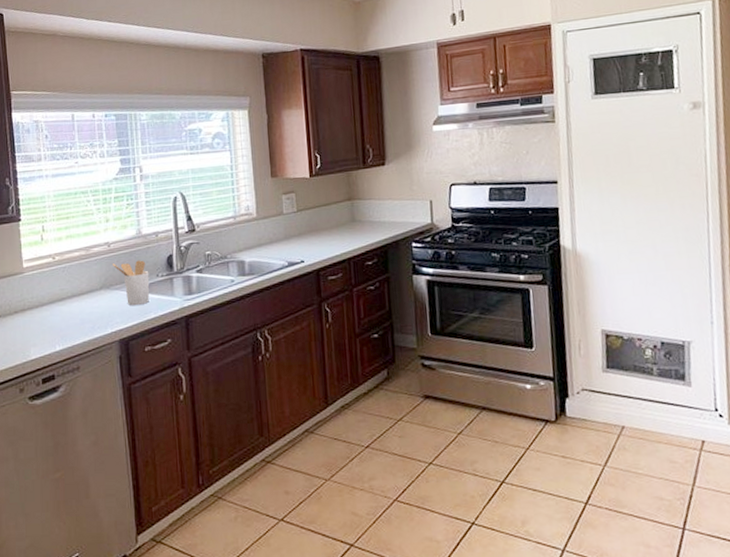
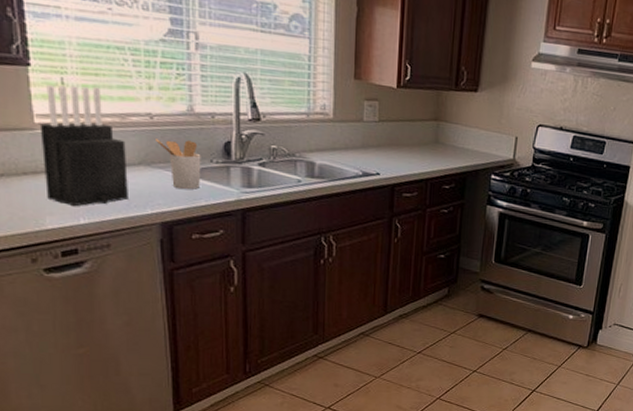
knife block: none [27,228,93,336] -> present [39,84,128,207]

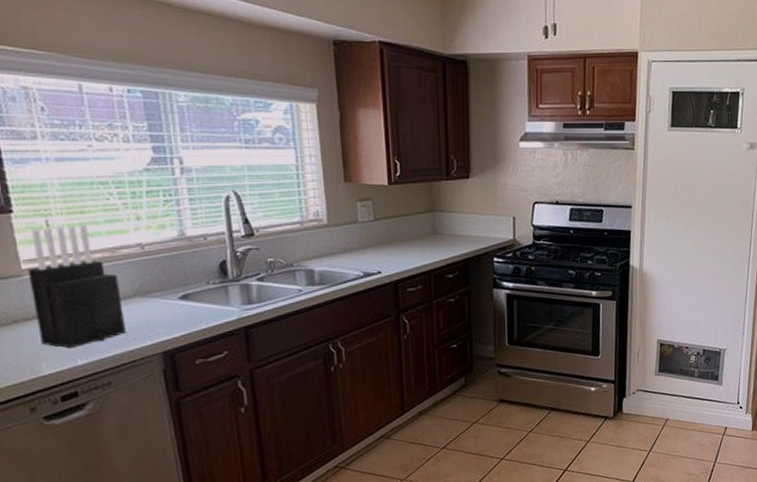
utensil holder: present [154,139,201,190] -> none [147,265,199,315]

